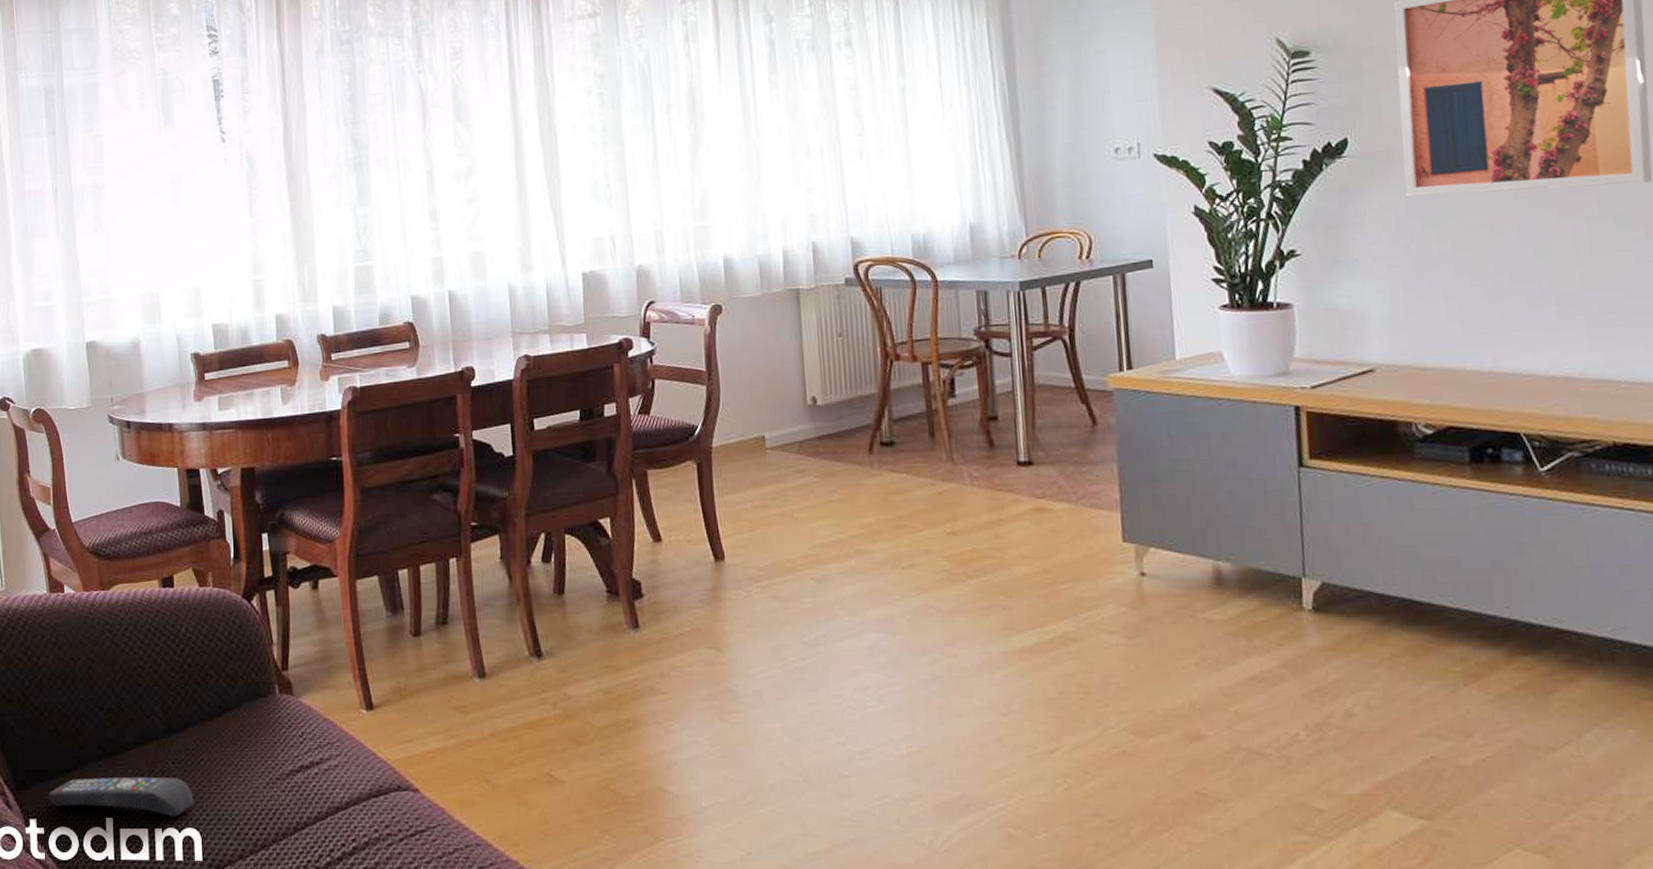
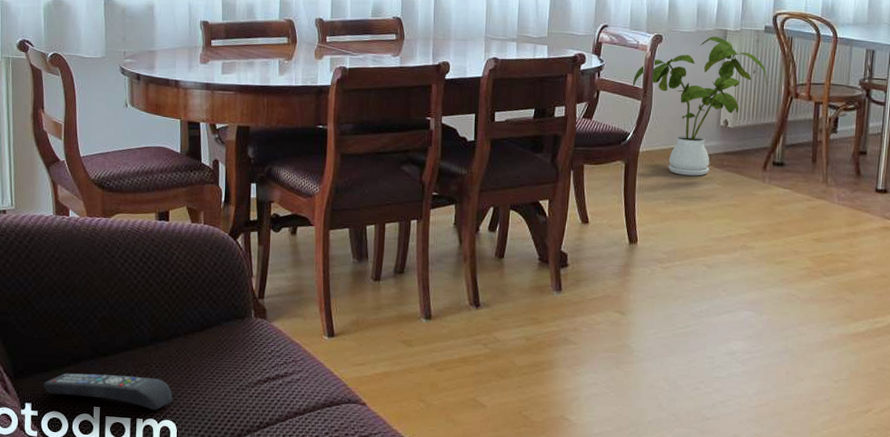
house plant: none [692,298,859,470] -> present [632,36,768,176]

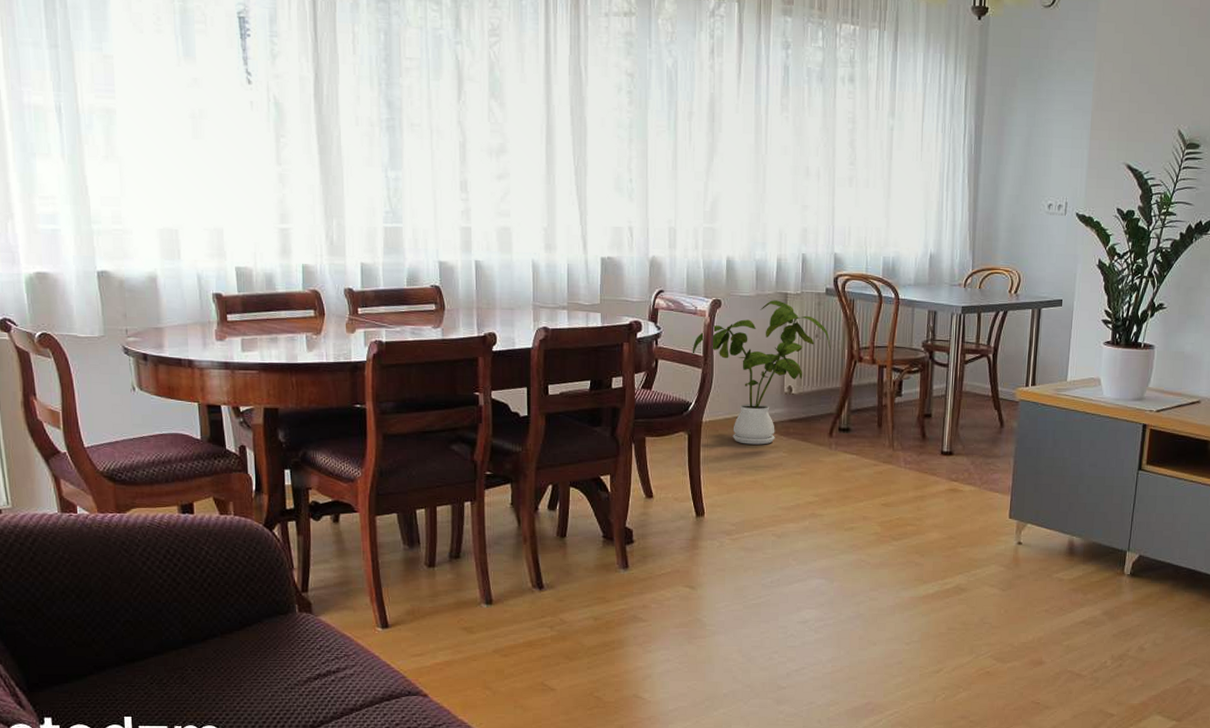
remote control: present [43,373,173,410] -> none [63,682,214,716]

